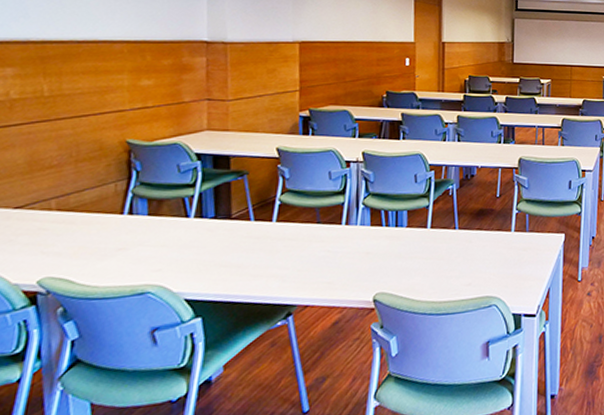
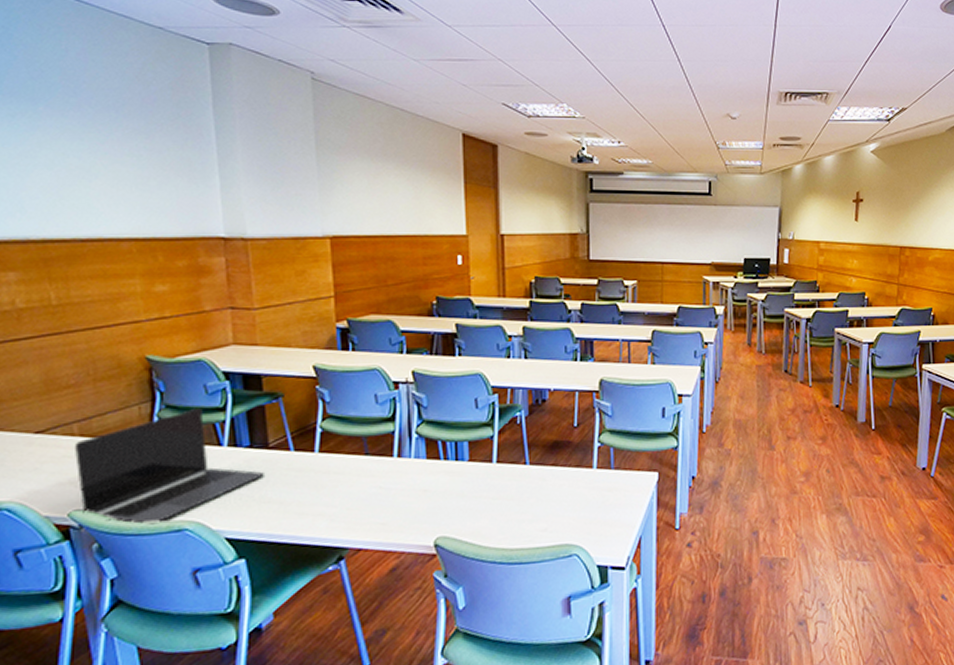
laptop: none [49,185,227,289] -> present [74,409,266,525]

